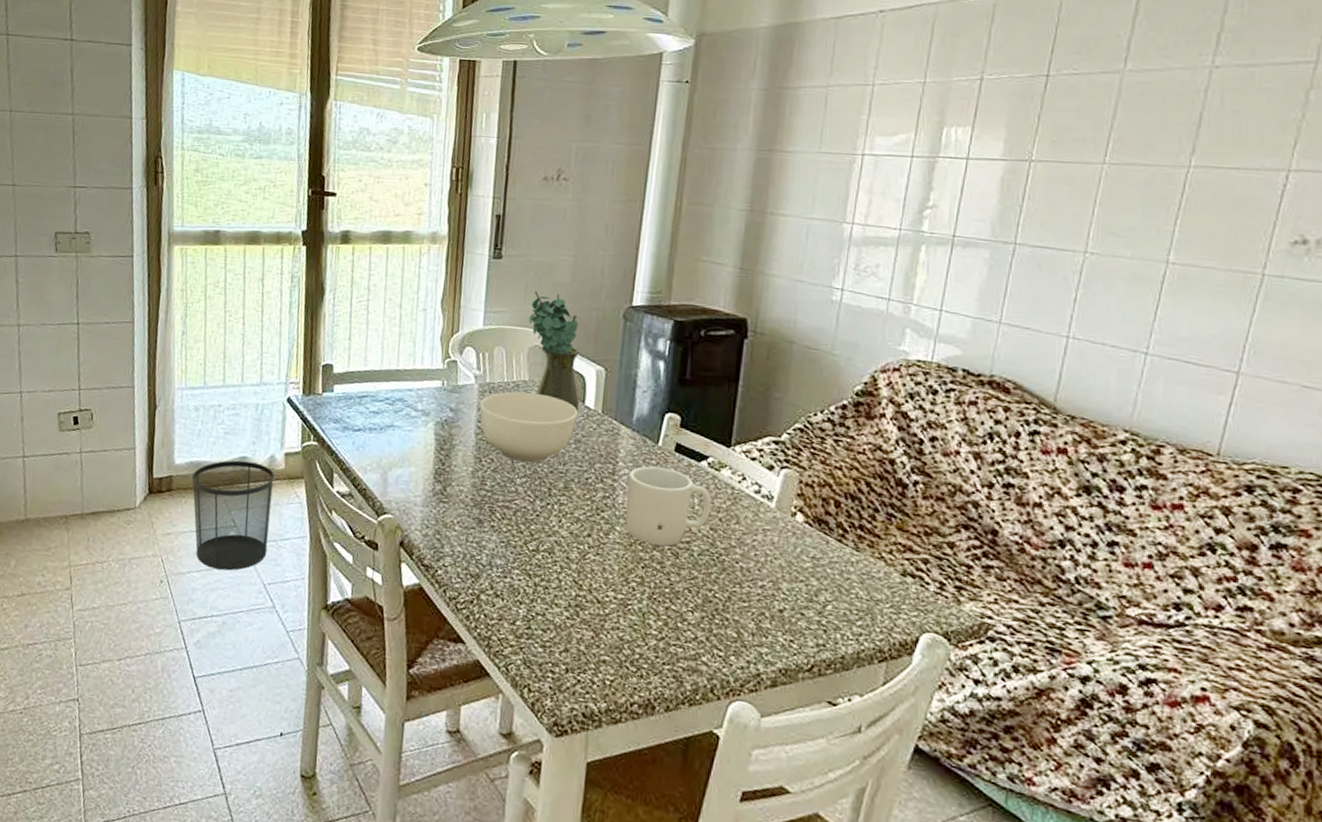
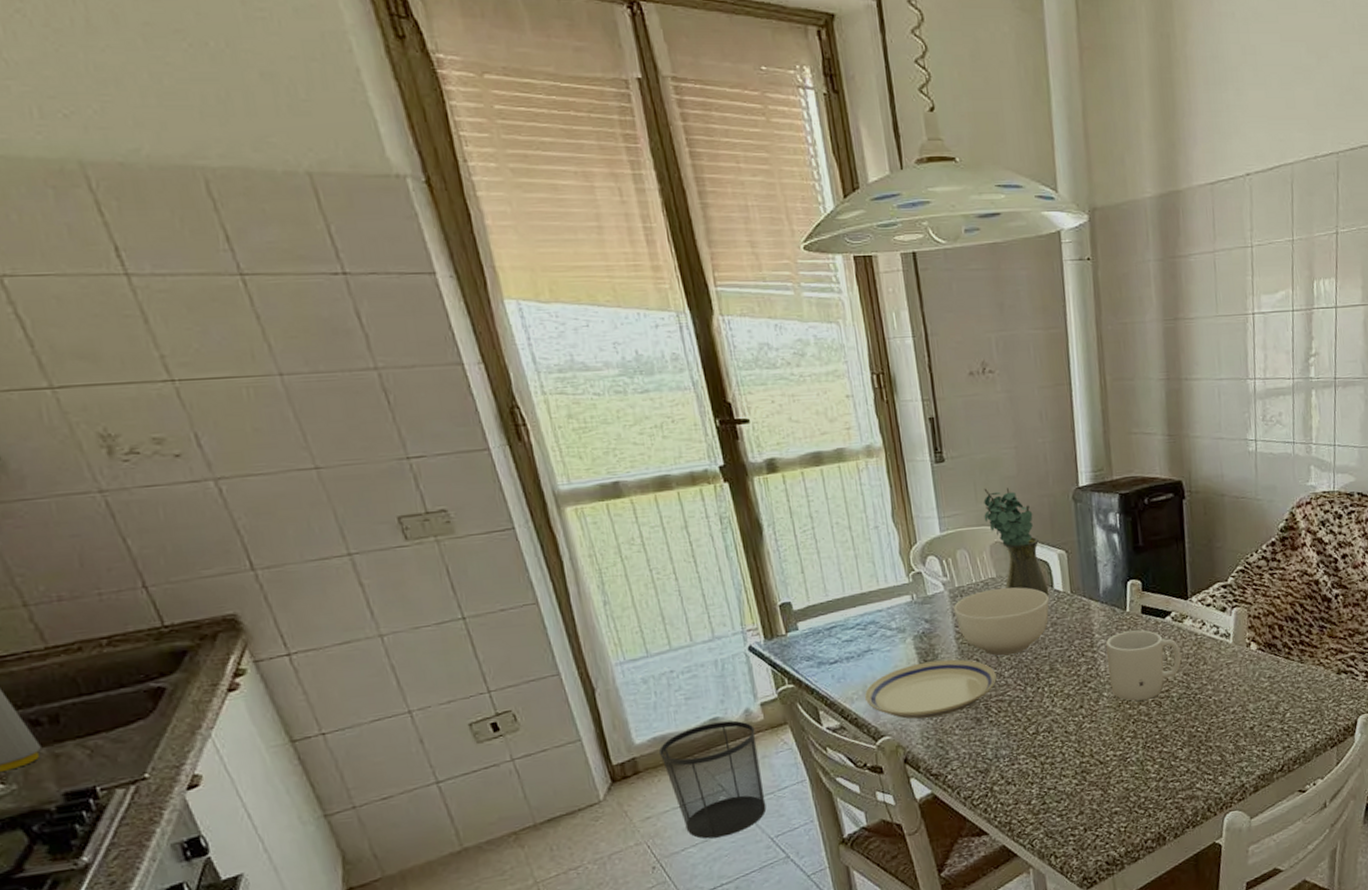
plate: none [378,449,508,508] -> present [865,659,997,719]

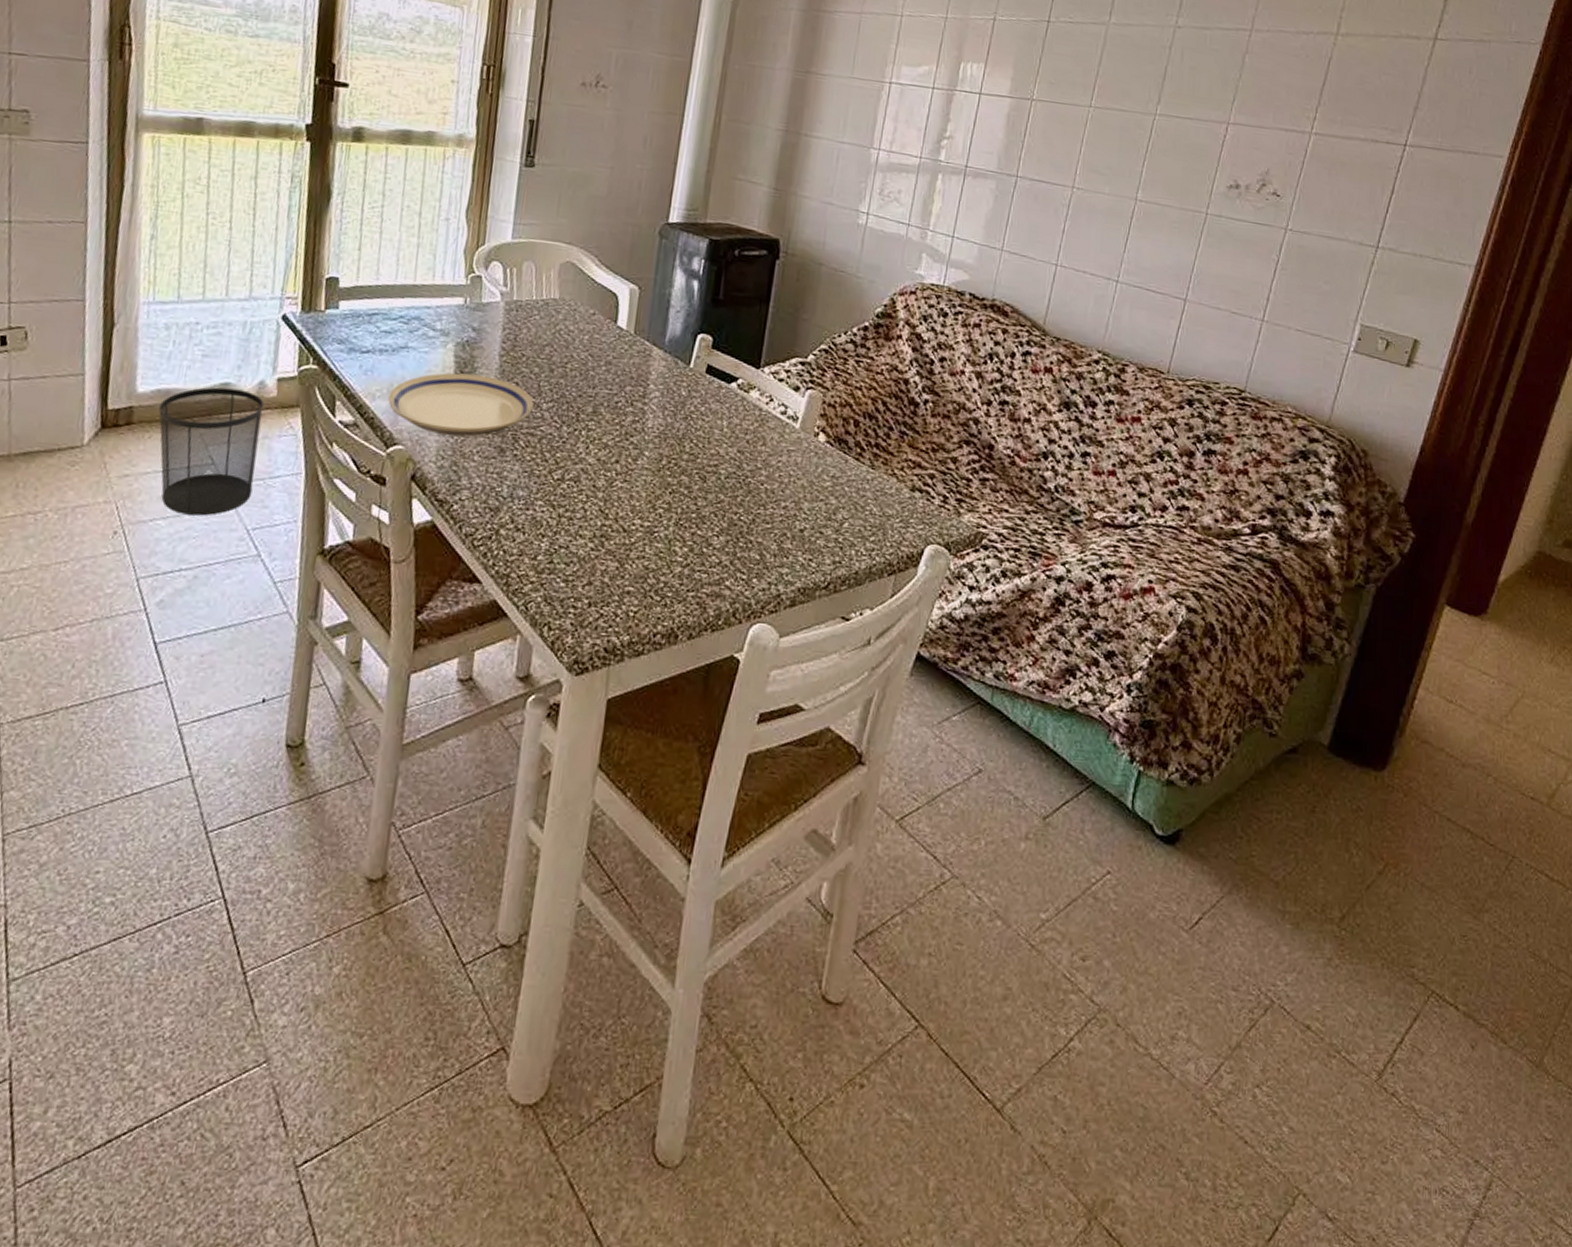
bowl: present [954,587,1049,657] -> none [505,310,610,387]
vase: present [983,488,1050,600] -> none [561,203,613,336]
mug: present [1105,629,1182,701] -> none [654,388,740,471]

